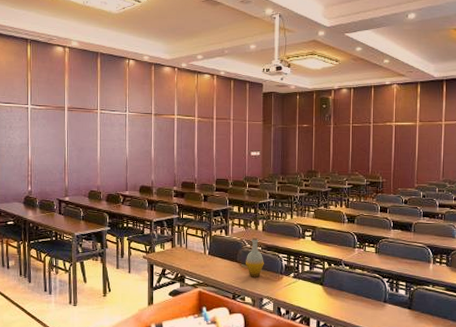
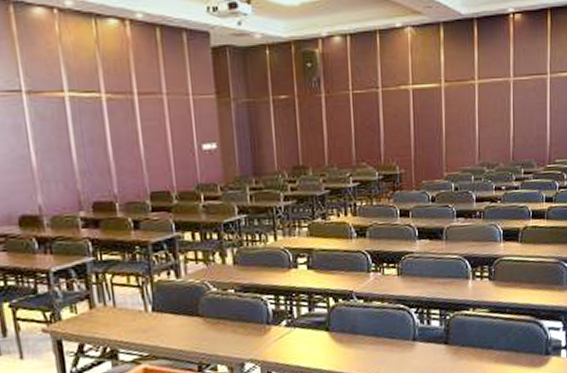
bottle: present [246,237,264,278] -> none [212,274,241,336]

